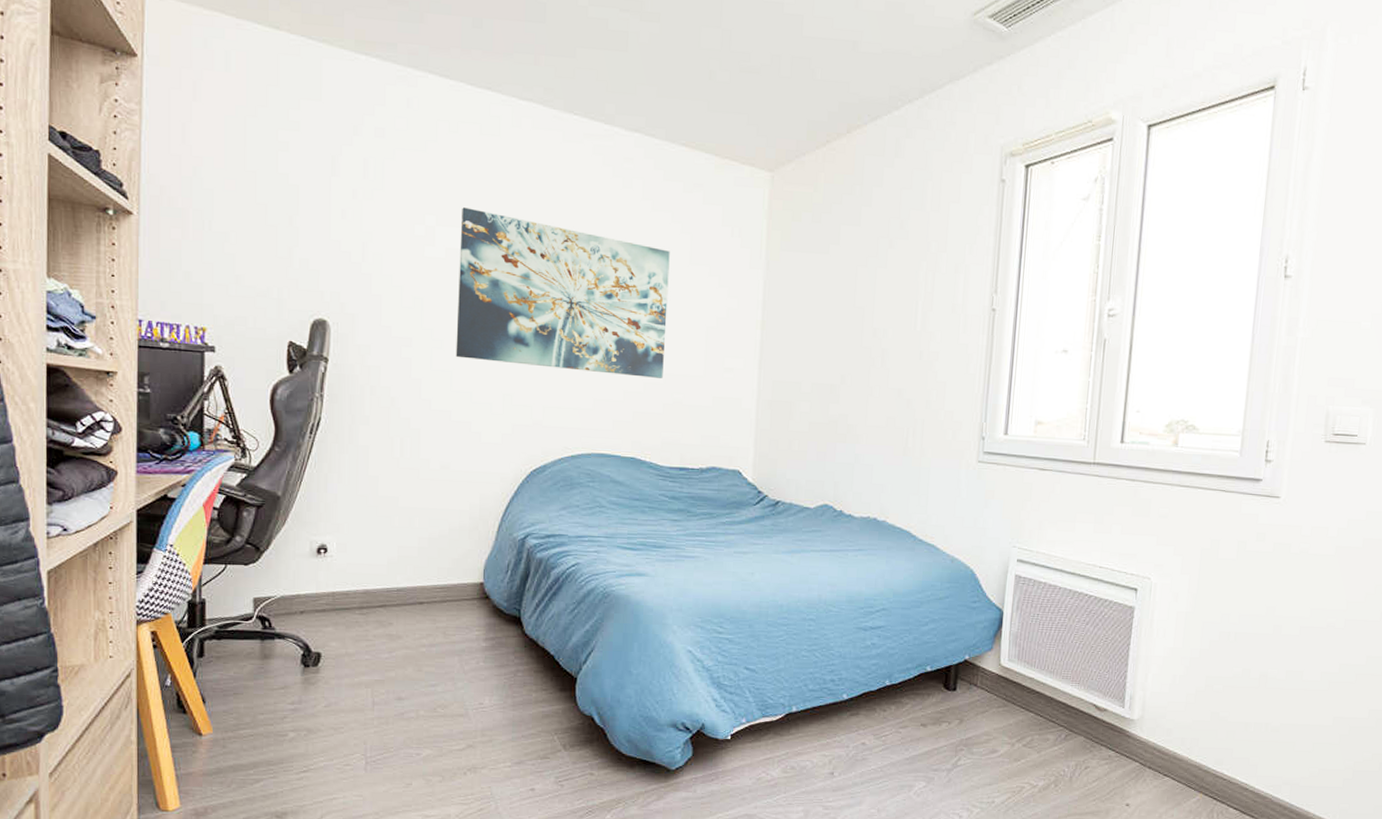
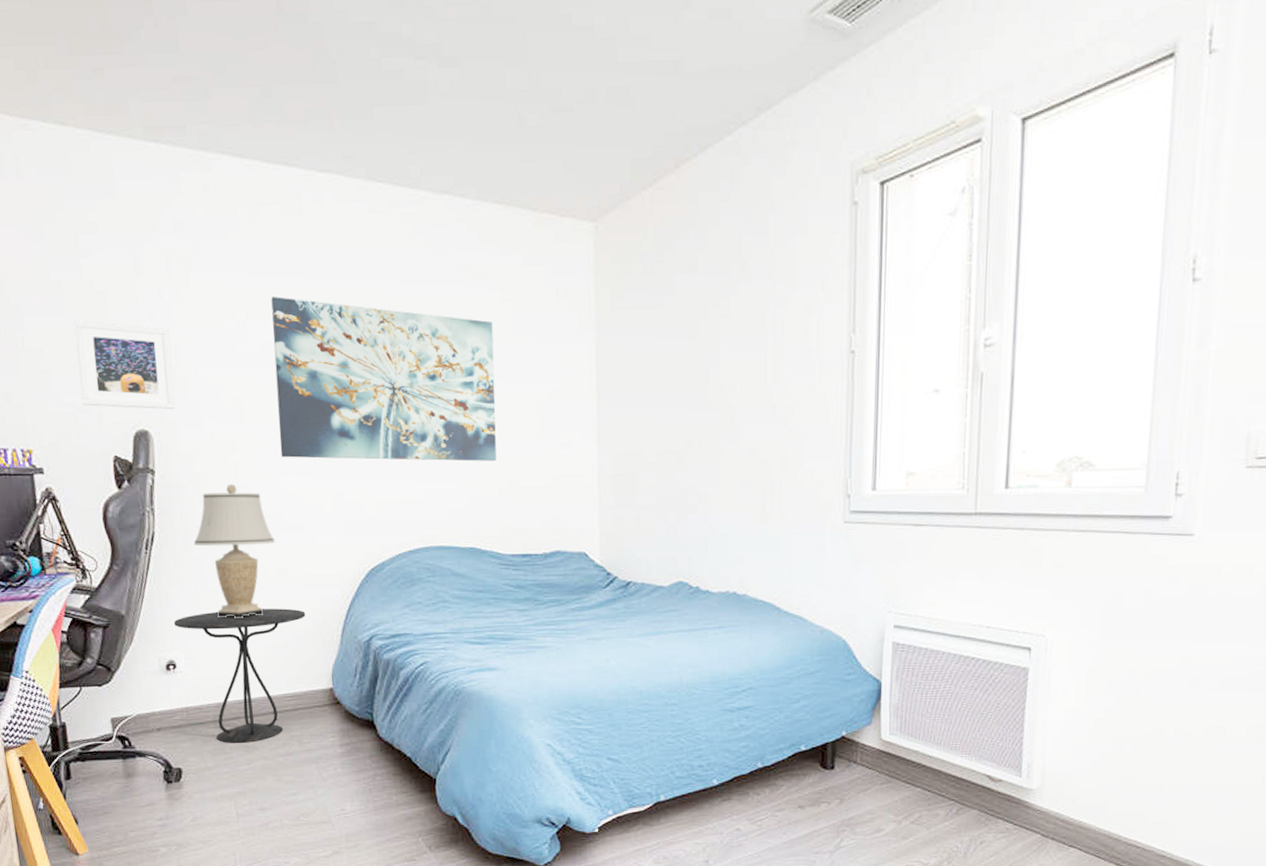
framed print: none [263,210,360,303] -> present [74,320,176,410]
side table: none [329,499,464,631] -> present [173,608,306,743]
table lamp: none [359,377,441,509] -> present [193,483,275,619]

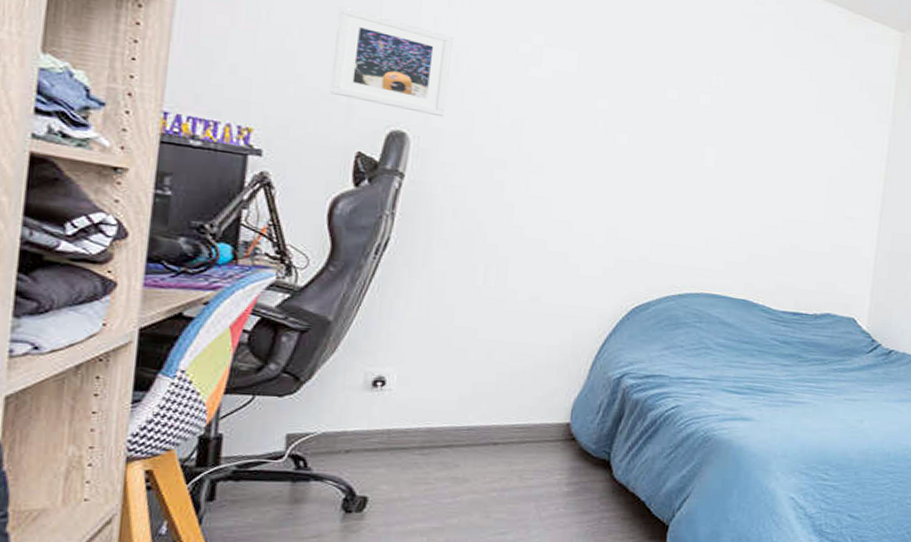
side table: present [173,608,306,743] -> none [392,329,554,474]
table lamp: present [193,483,275,619] -> none [435,201,533,341]
wall art: present [271,297,497,462] -> none [556,30,797,222]

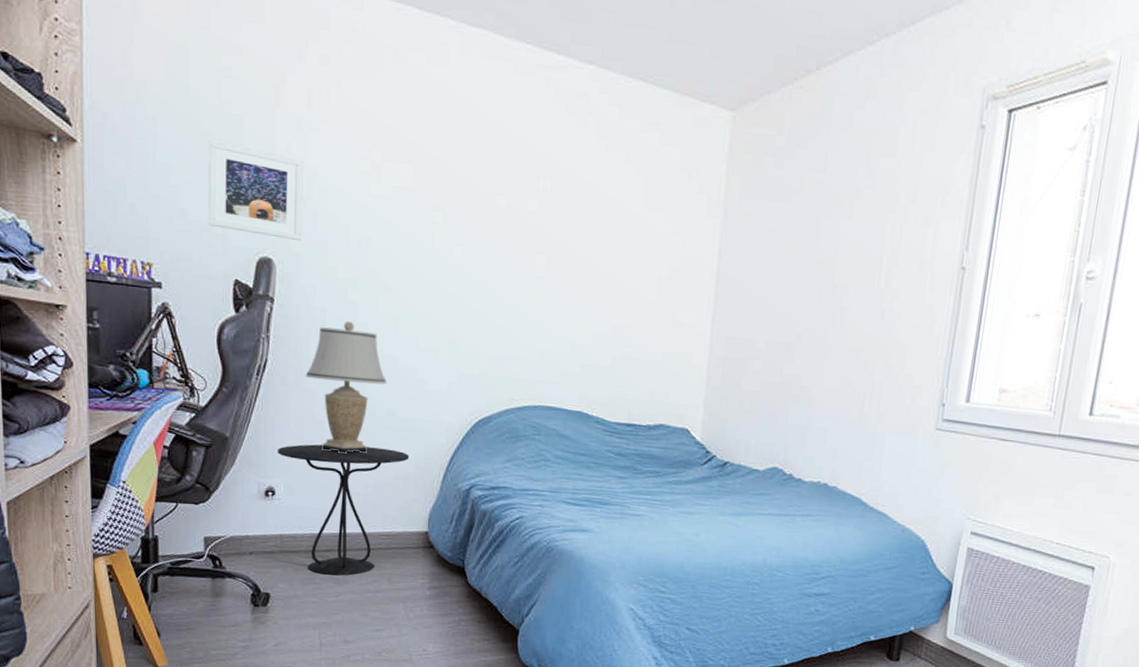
side table: none [392,329,554,474] -> present [277,444,409,575]
table lamp: none [435,201,533,341] -> present [305,321,386,455]

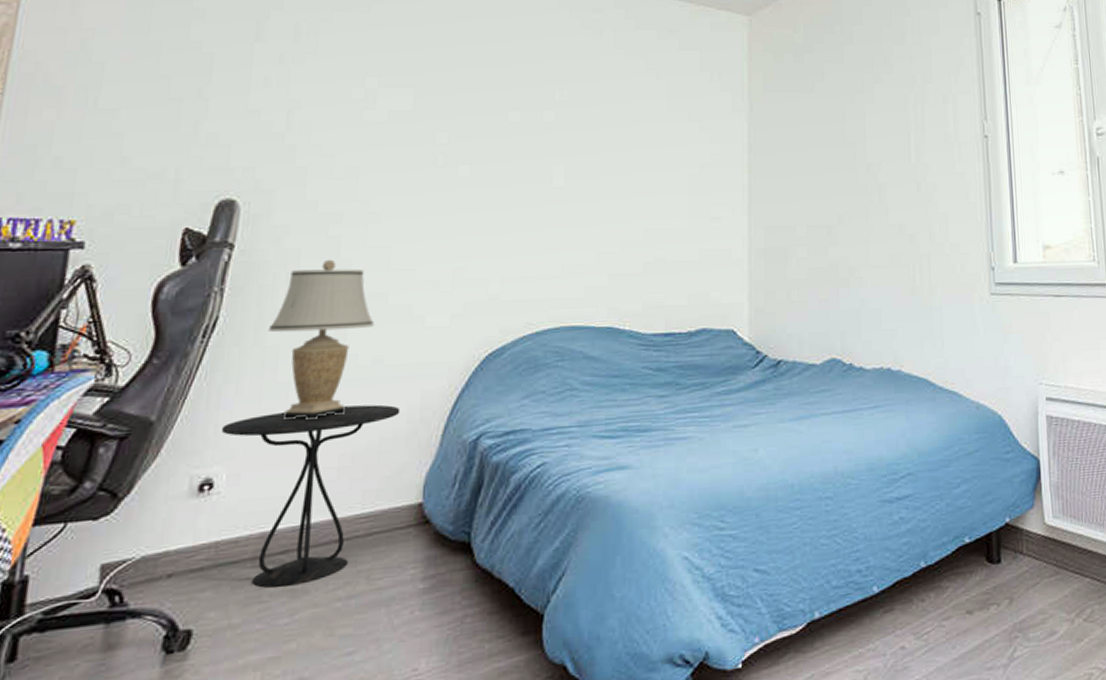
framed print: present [207,140,304,242] -> none [156,82,285,178]

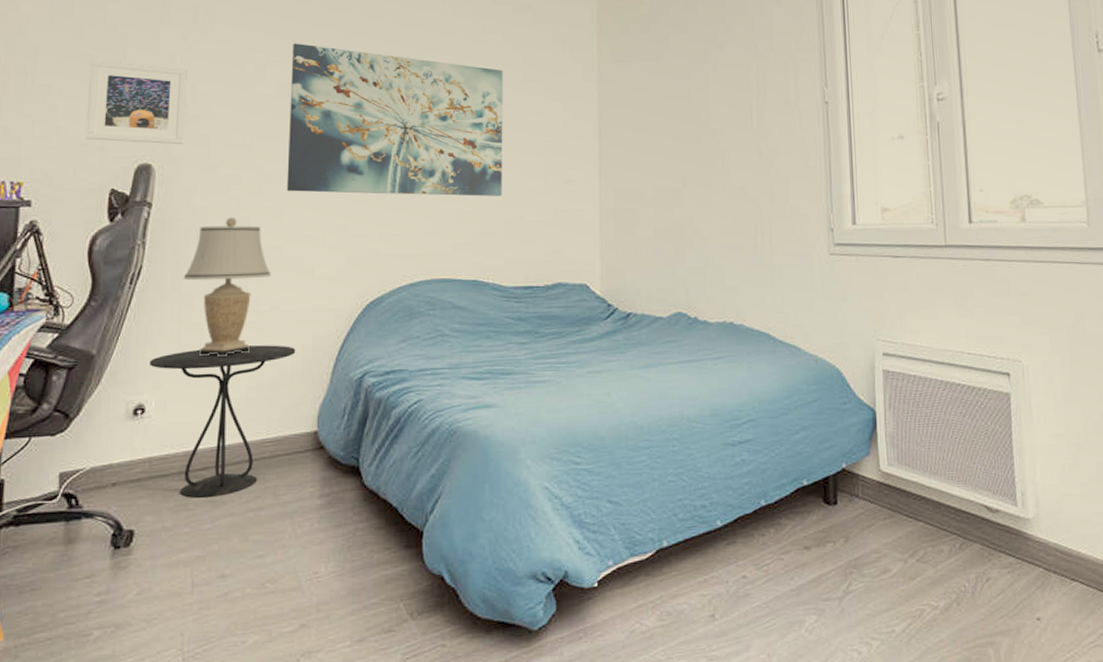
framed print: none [156,82,285,178] -> present [85,60,188,145]
wall art: none [396,67,645,235] -> present [286,43,503,196]

